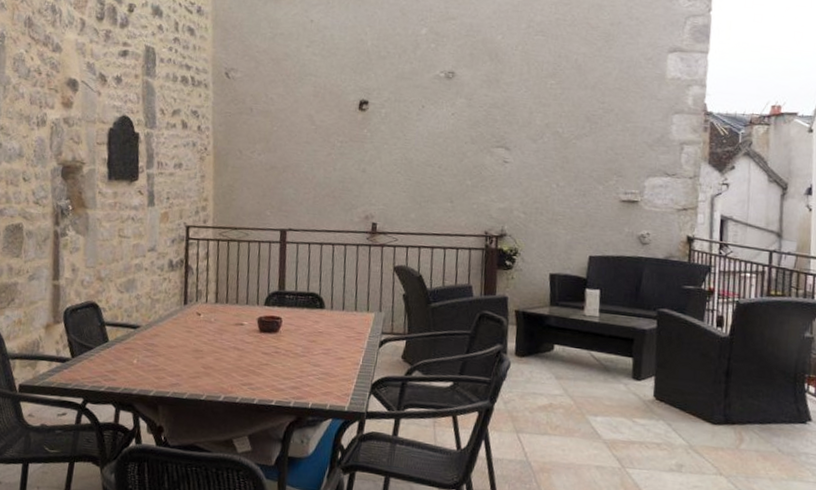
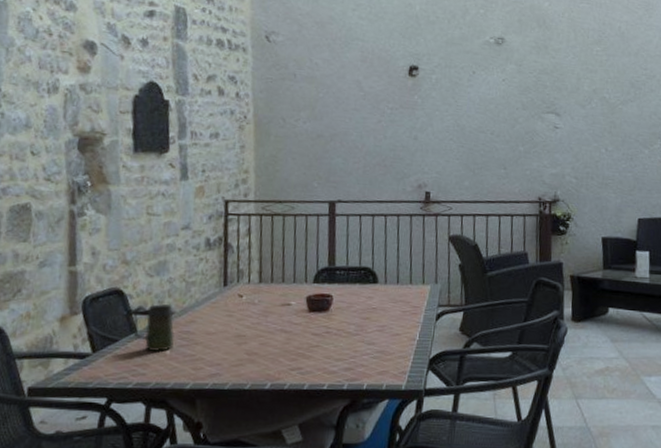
mug: none [105,317,141,360] -> present [133,303,175,351]

